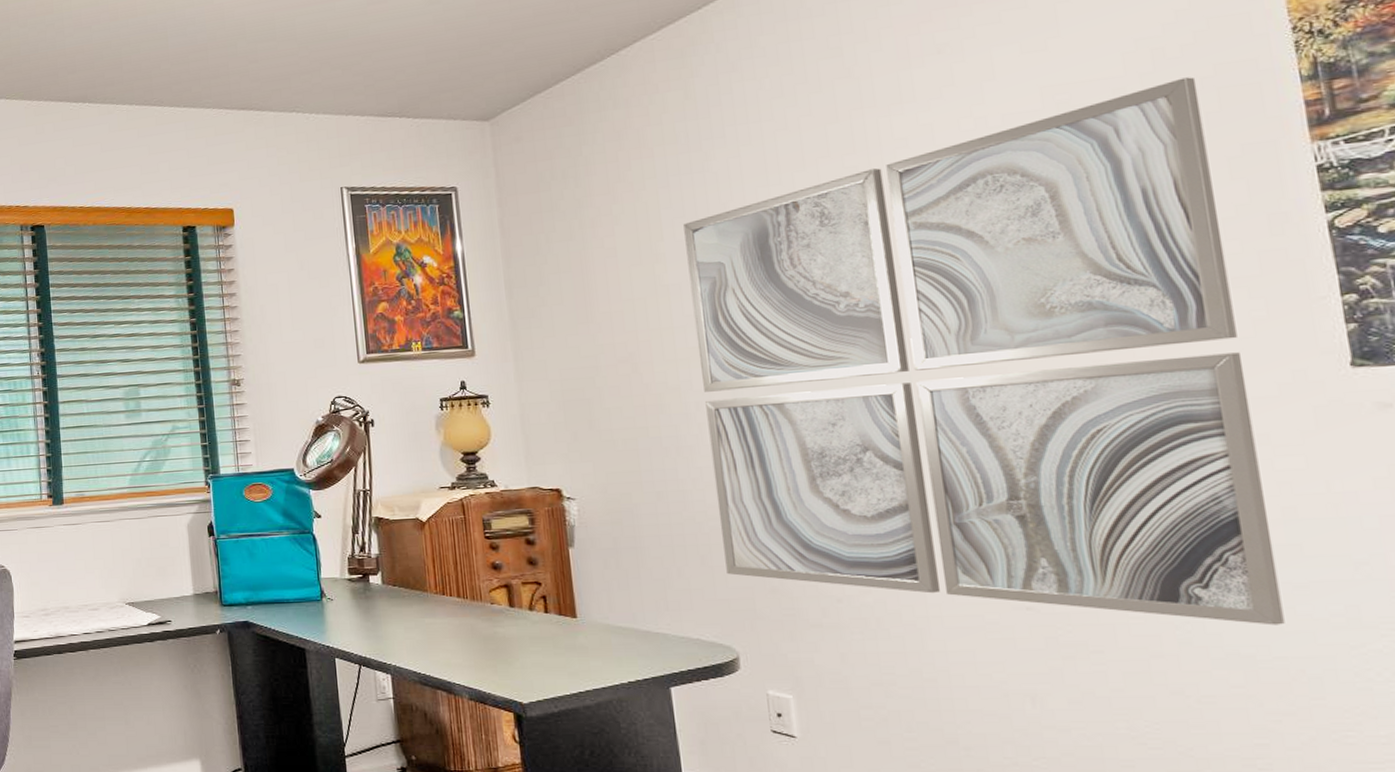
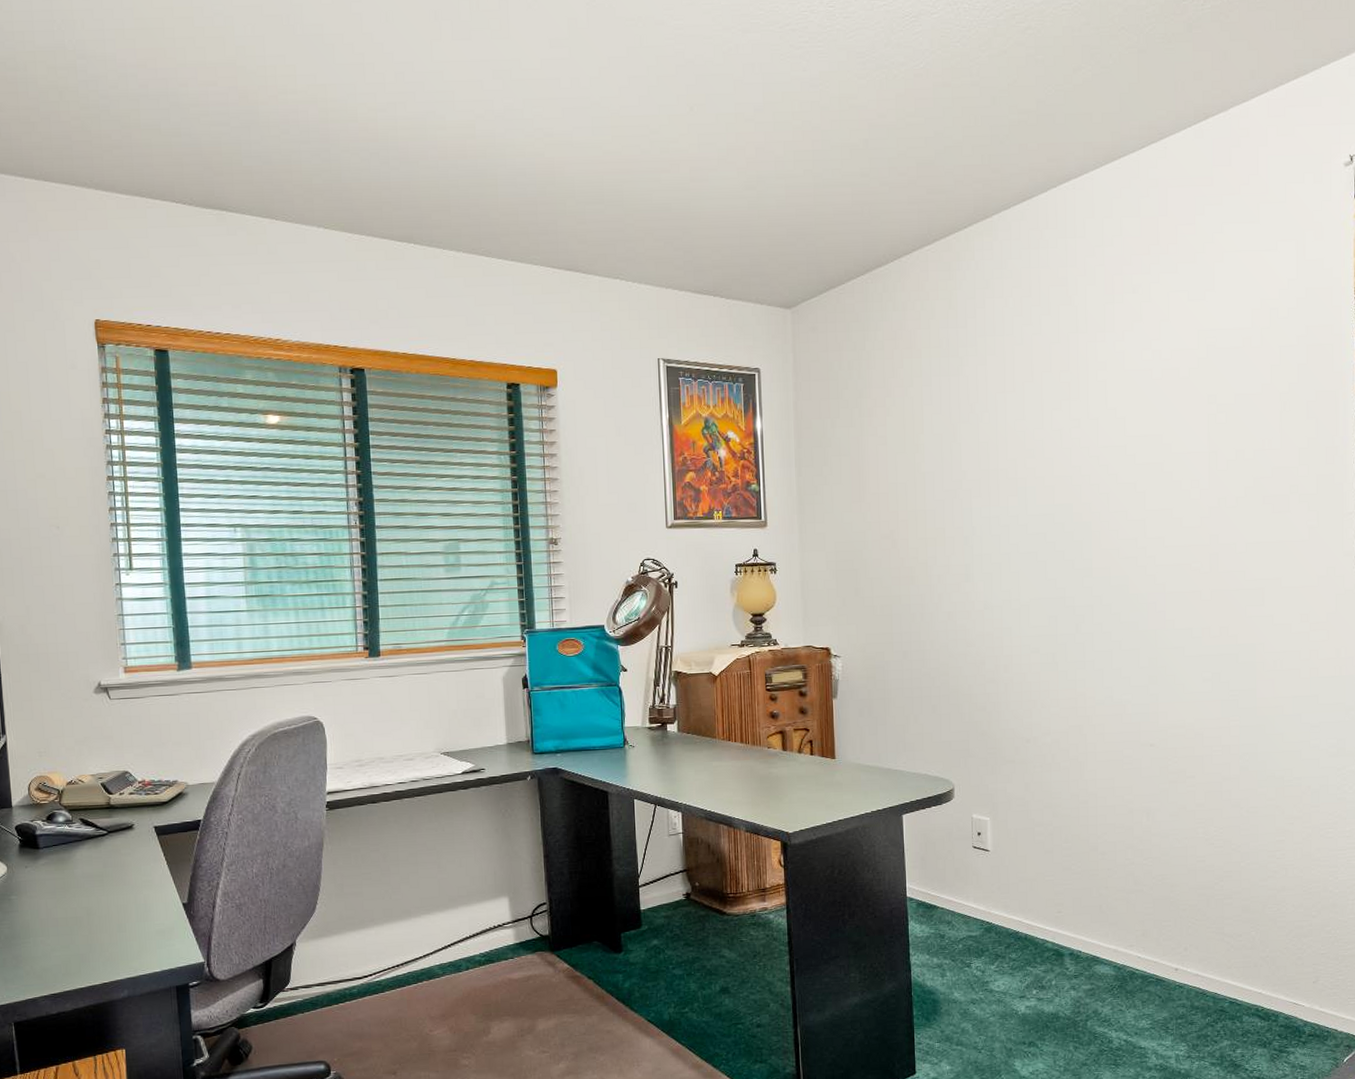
wall art: present [683,77,1285,626] -> none [940,334,1303,755]

